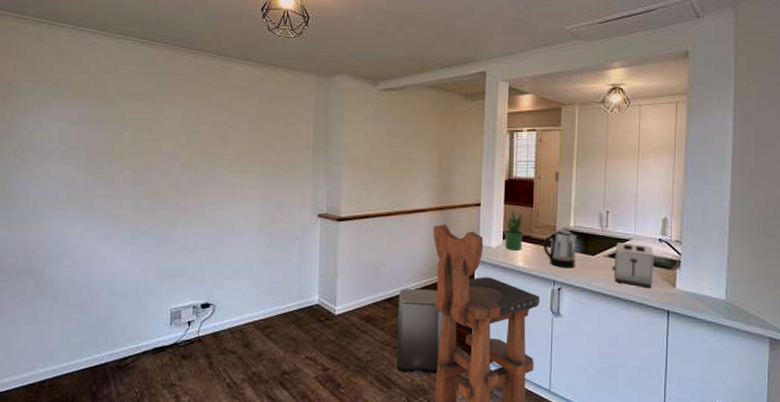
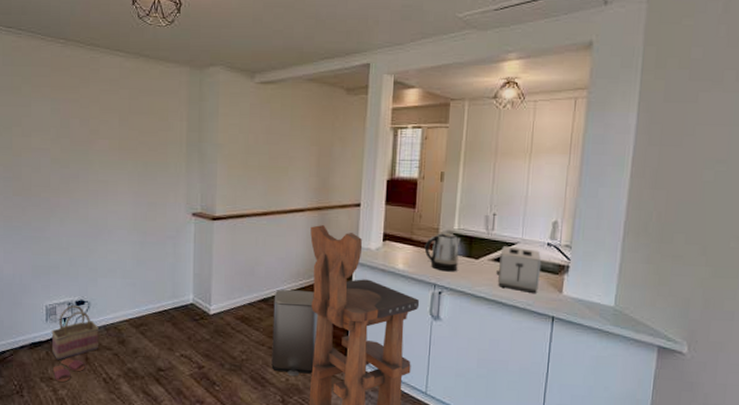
basket: none [175,308,223,366] -> present [51,305,98,360]
slippers: none [175,363,209,389] -> present [52,358,85,383]
planter: present [504,210,524,250] -> none [384,211,405,253]

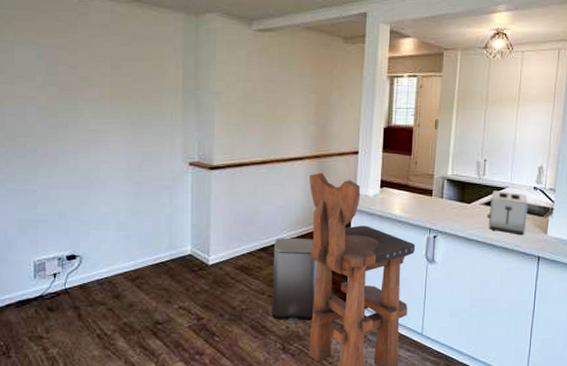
basket: present [51,305,98,360] -> none [40,260,92,318]
slippers: present [52,358,85,383] -> none [42,316,78,341]
kettle: present [424,233,461,272] -> none [420,179,454,216]

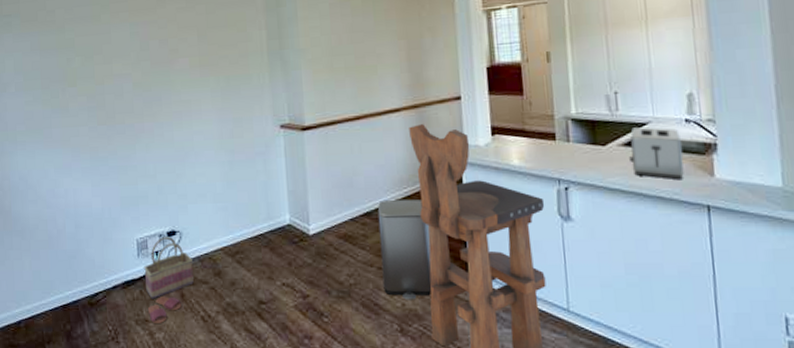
basket: none [40,260,92,318] -> present [144,237,194,299]
slippers: none [42,316,78,341] -> present [147,296,181,324]

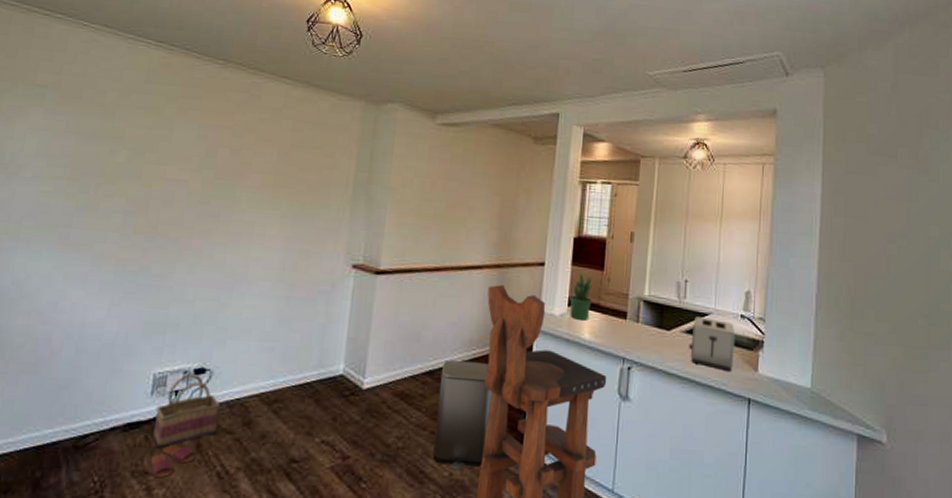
planter: none [492,101,516,148] -> present [569,273,593,320]

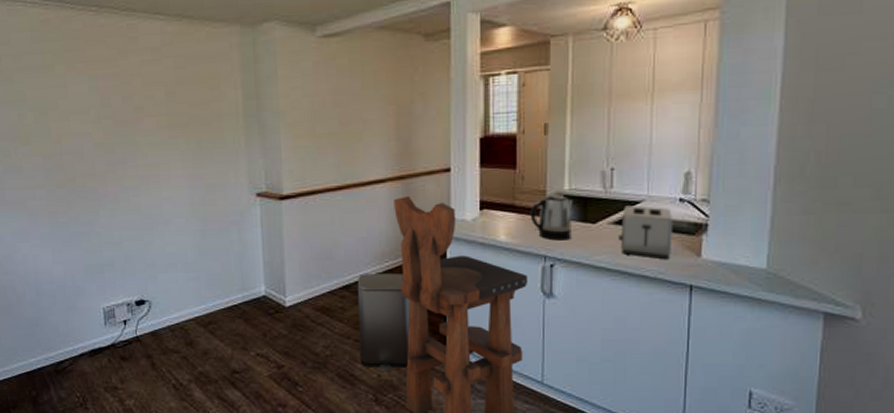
slippers: present [150,445,195,478] -> none [116,365,152,392]
basket: present [153,374,220,448] -> none [111,306,165,367]
planter: present [569,273,593,320] -> none [481,174,506,223]
kettle: none [612,299,652,344] -> present [530,195,573,241]

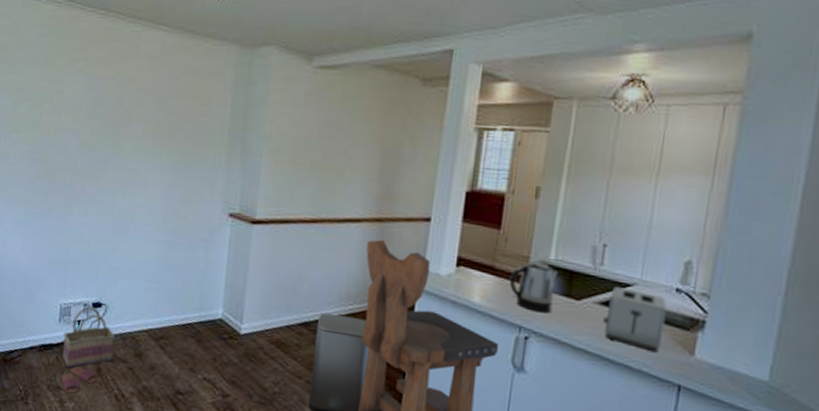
basket: none [111,306,165,367] -> present [63,307,114,368]
slippers: none [116,365,152,392] -> present [61,366,97,394]

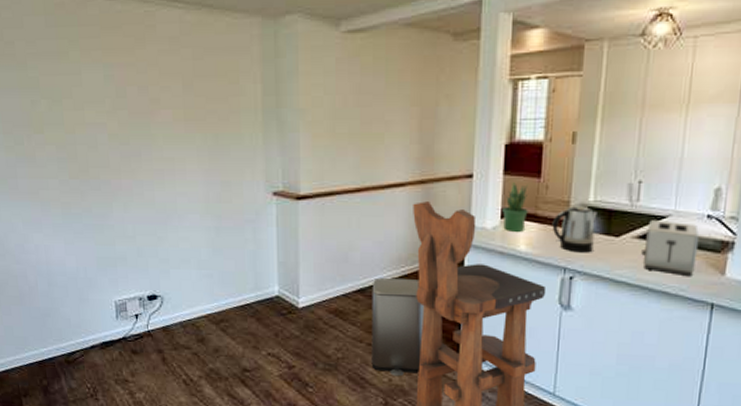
slippers: present [61,366,97,394] -> none [127,359,163,385]
basket: present [63,307,114,368] -> none [123,300,176,361]
planter: none [458,231,487,283] -> present [502,182,528,232]

